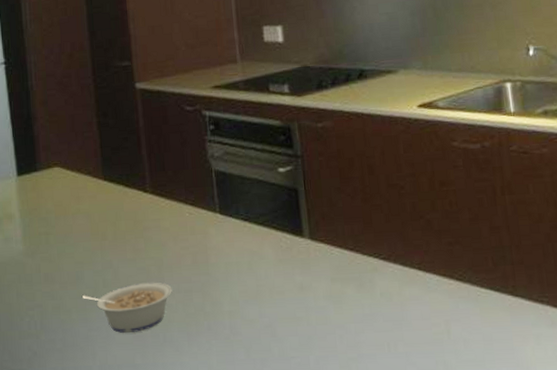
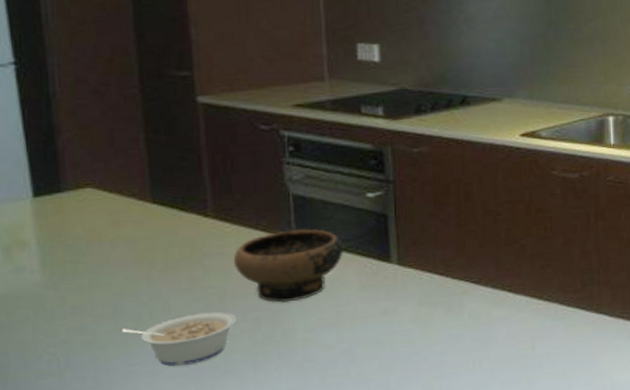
bowl: none [168,203,261,275] -> present [233,228,343,303]

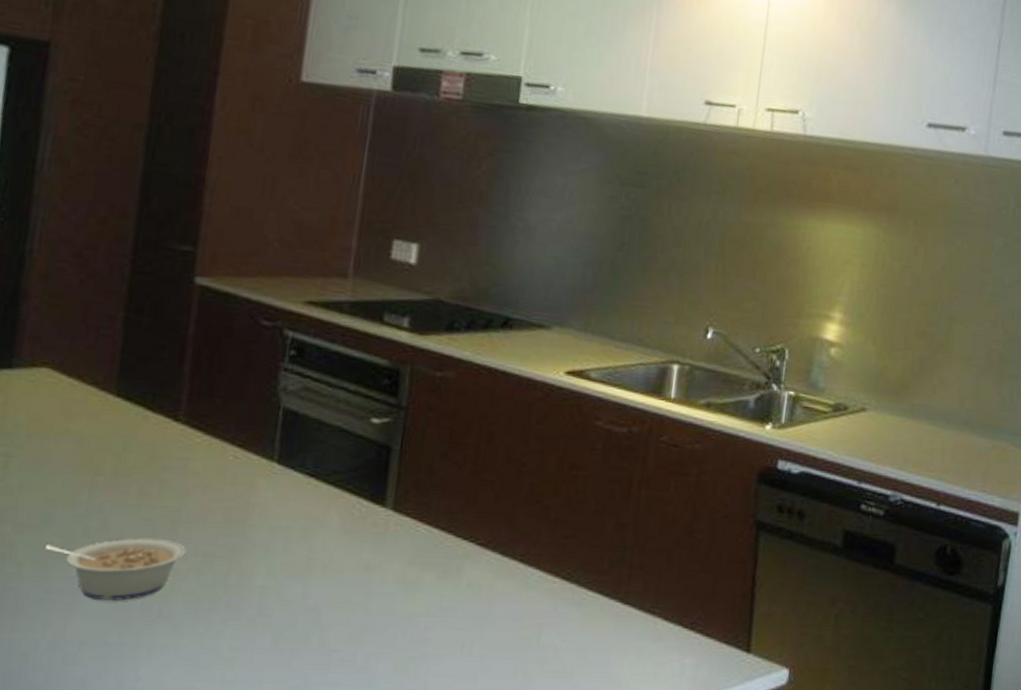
bowl: present [233,228,343,303] -> none [196,450,332,539]

